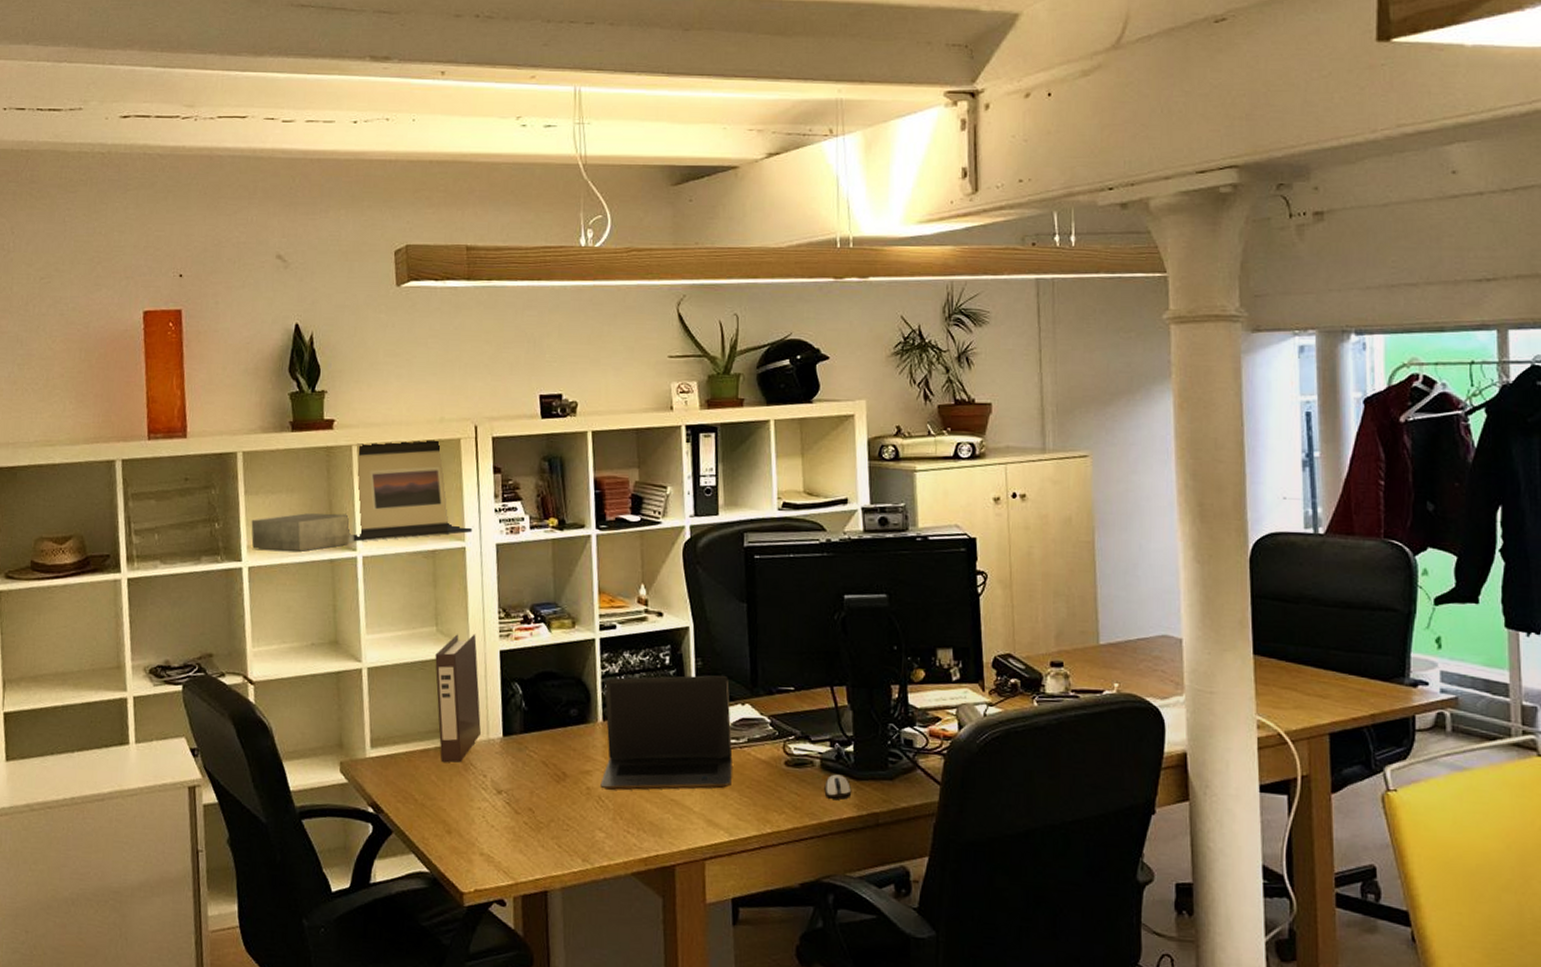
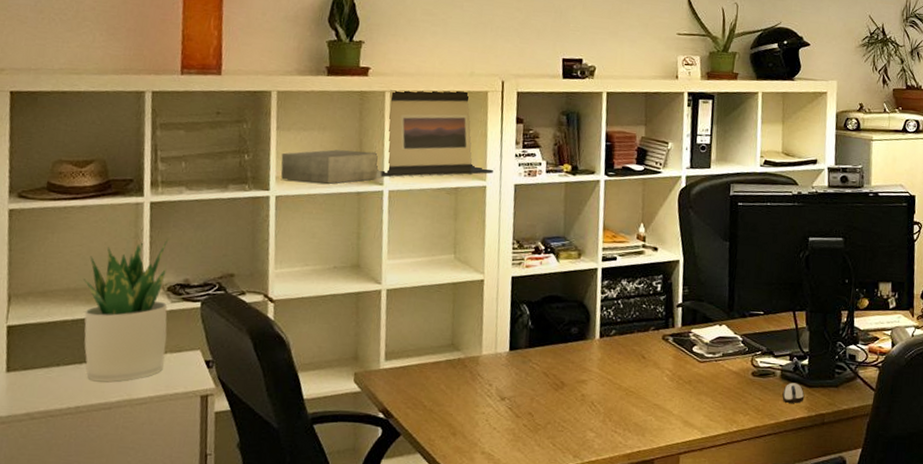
planter: none [70,618,152,773] -> present [84,239,168,383]
binder: present [435,634,482,763] -> none [450,261,491,373]
laptop computer: present [600,675,733,791] -> none [594,300,710,397]

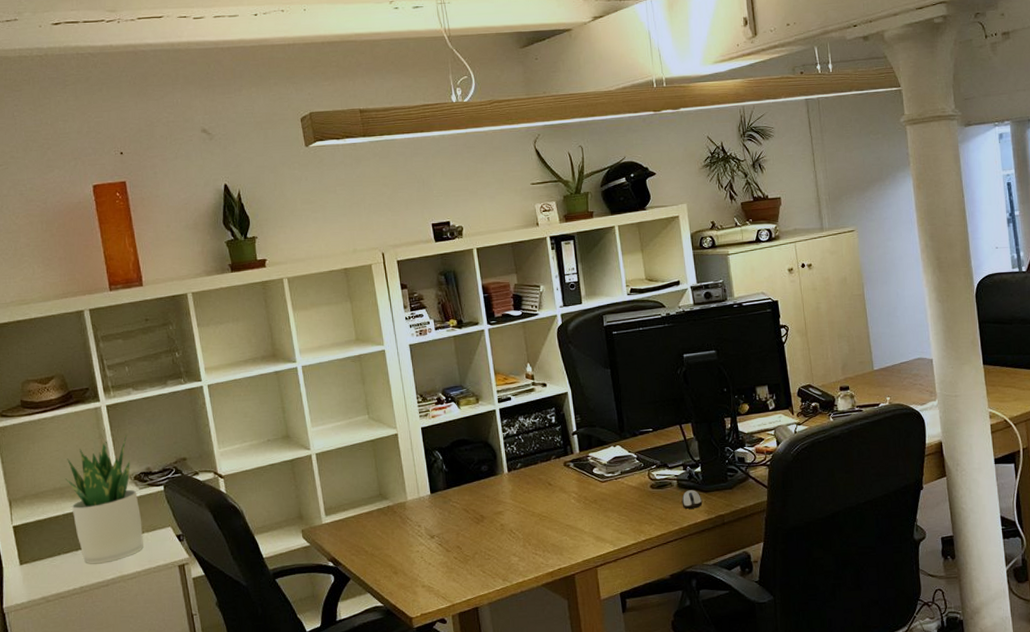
decorative box: present [280,149,382,184] -> none [206,334,294,370]
picture frame: present [375,90,494,178] -> none [283,267,390,355]

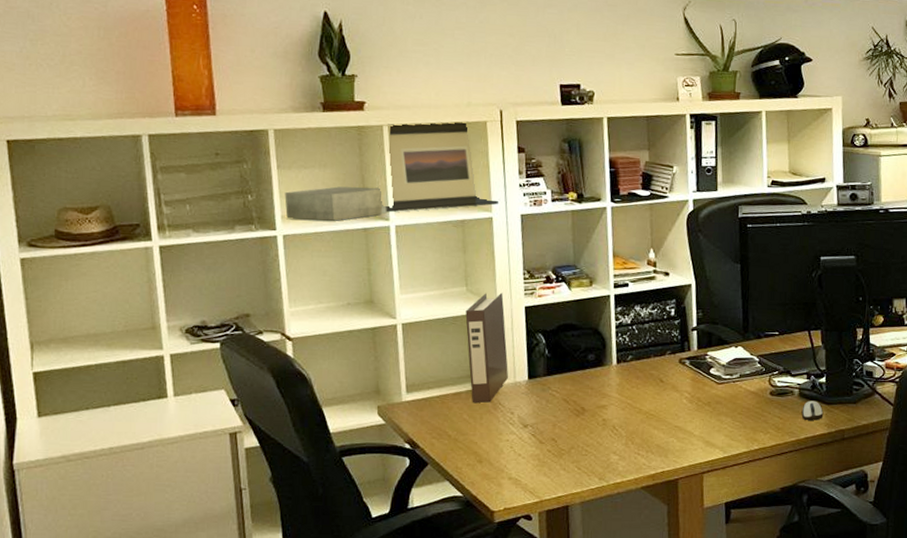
planter: present [66,435,143,564] -> none [102,282,191,424]
decorative box: none [206,334,294,370] -> present [284,186,387,221]
picture frame: none [283,267,390,355] -> present [378,122,499,213]
binder: none [370,417,414,519] -> present [465,292,509,403]

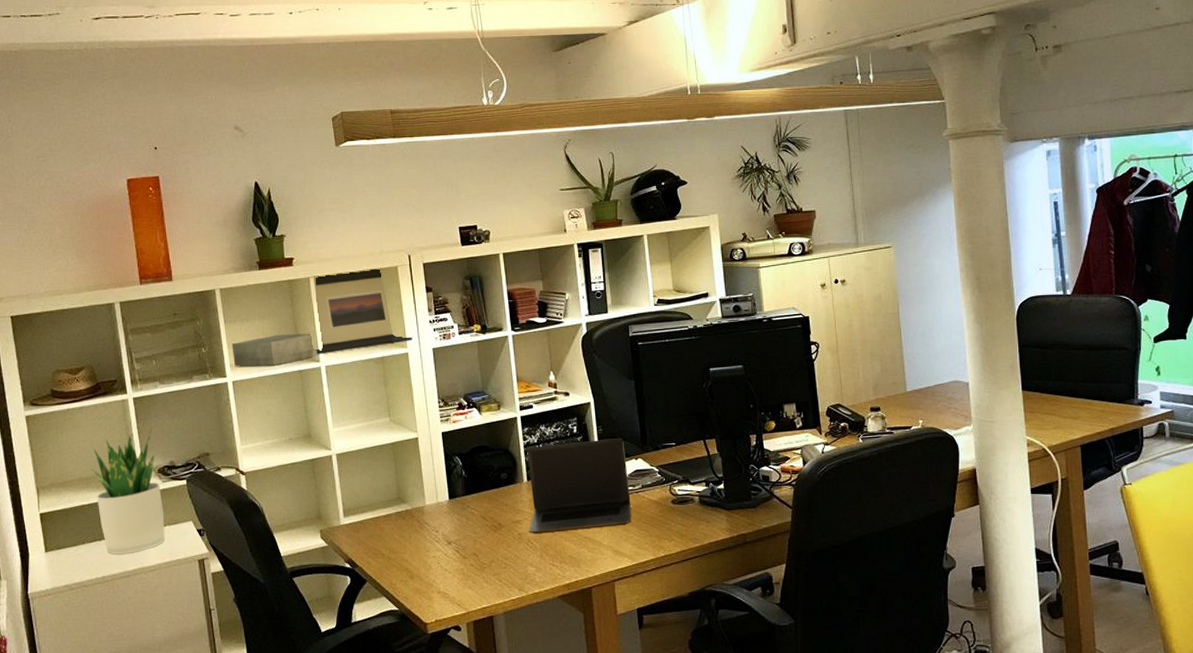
planter: none [102,282,191,424] -> present [92,428,165,555]
binder: present [465,292,509,403] -> none [390,421,432,523]
laptop computer: none [615,323,727,420] -> present [527,437,631,534]
computer mouse: present [801,400,824,420] -> none [703,507,725,526]

